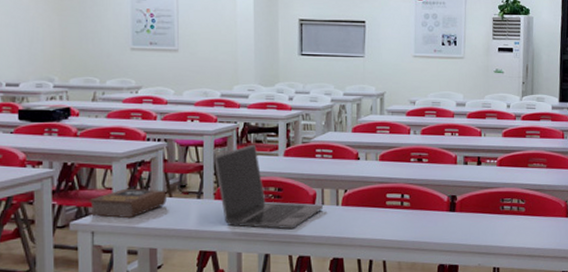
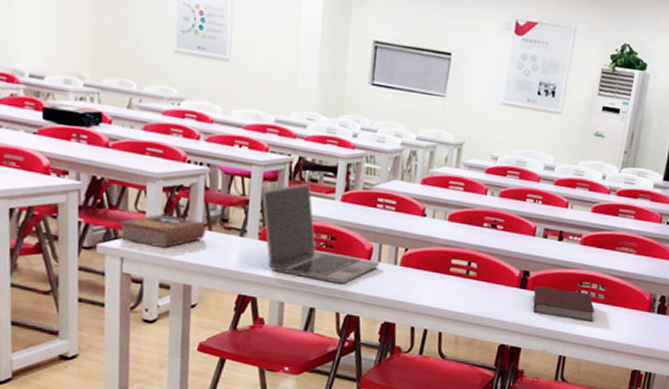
notebook: none [463,207,519,233] -> present [533,285,595,322]

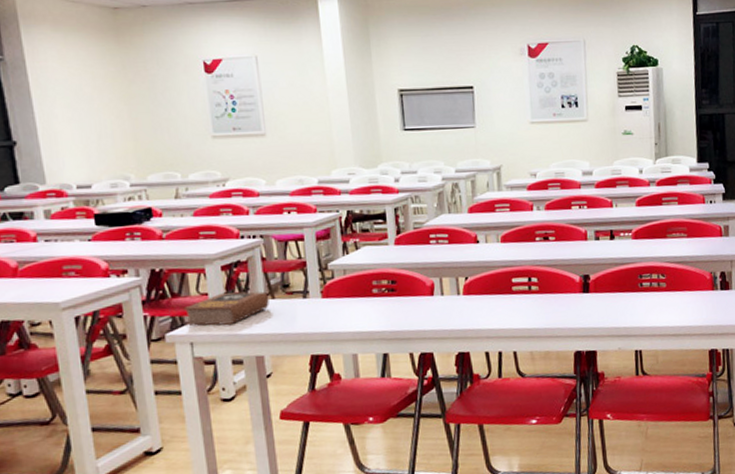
laptop: present [262,182,380,285] -> none [318,233,444,326]
notebook: present [533,285,595,322] -> none [597,284,661,315]

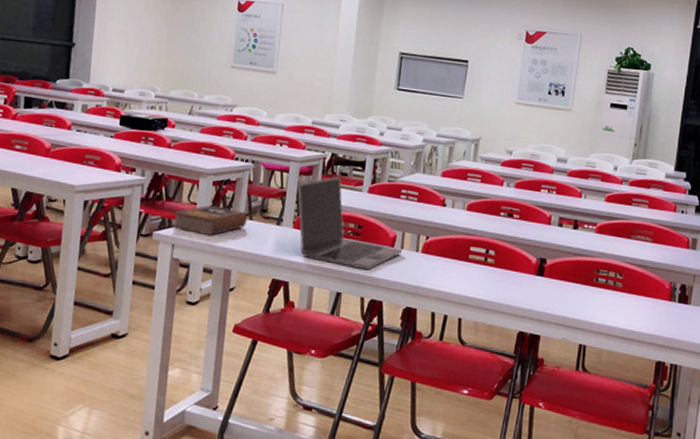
laptop: none [318,233,444,326] -> present [297,176,403,271]

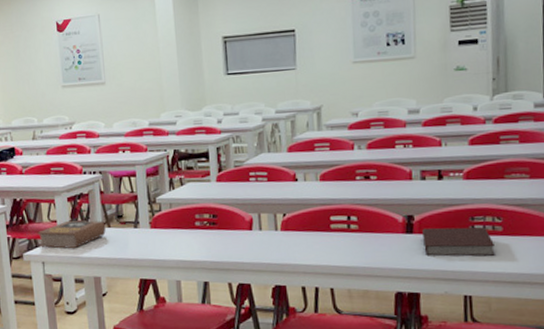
laptop: present [297,176,403,271] -> none [147,171,262,257]
notebook: none [551,273,614,310] -> present [422,227,496,257]

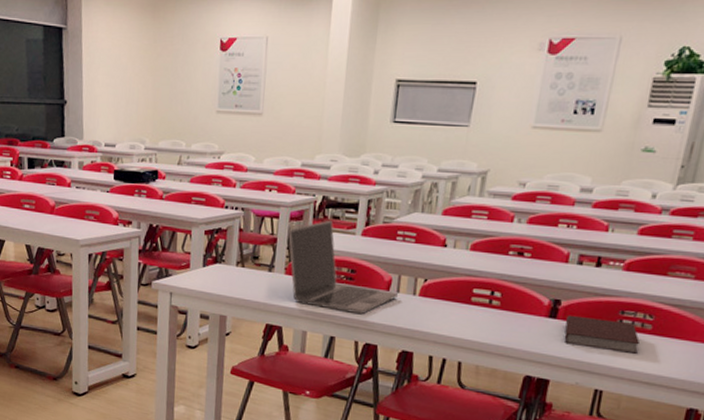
book: present [37,220,106,249] -> none [168,254,240,284]
laptop: none [147,171,262,257] -> present [288,220,399,315]

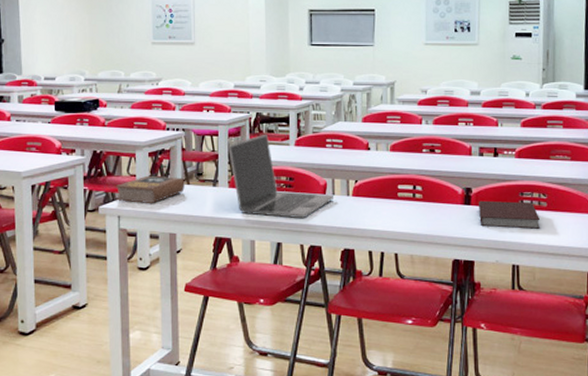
book: none [168,254,240,284] -> present [115,175,185,204]

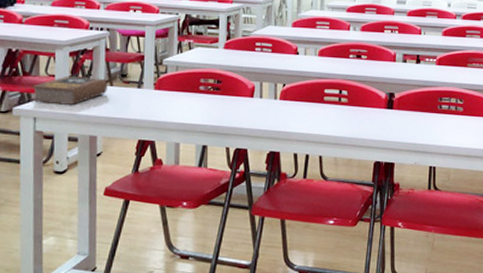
laptop: present [229,134,335,219] -> none [155,36,262,122]
notebook: present [479,200,541,229] -> none [401,105,457,132]

